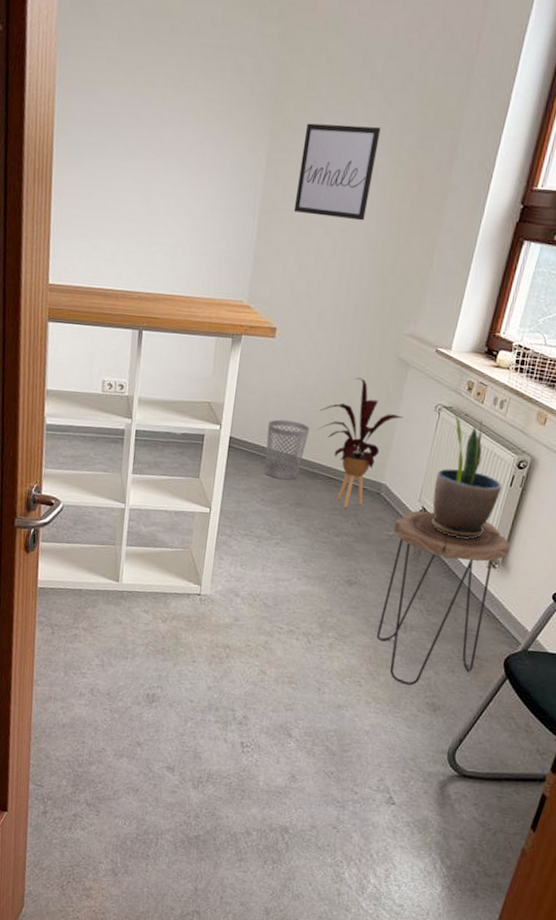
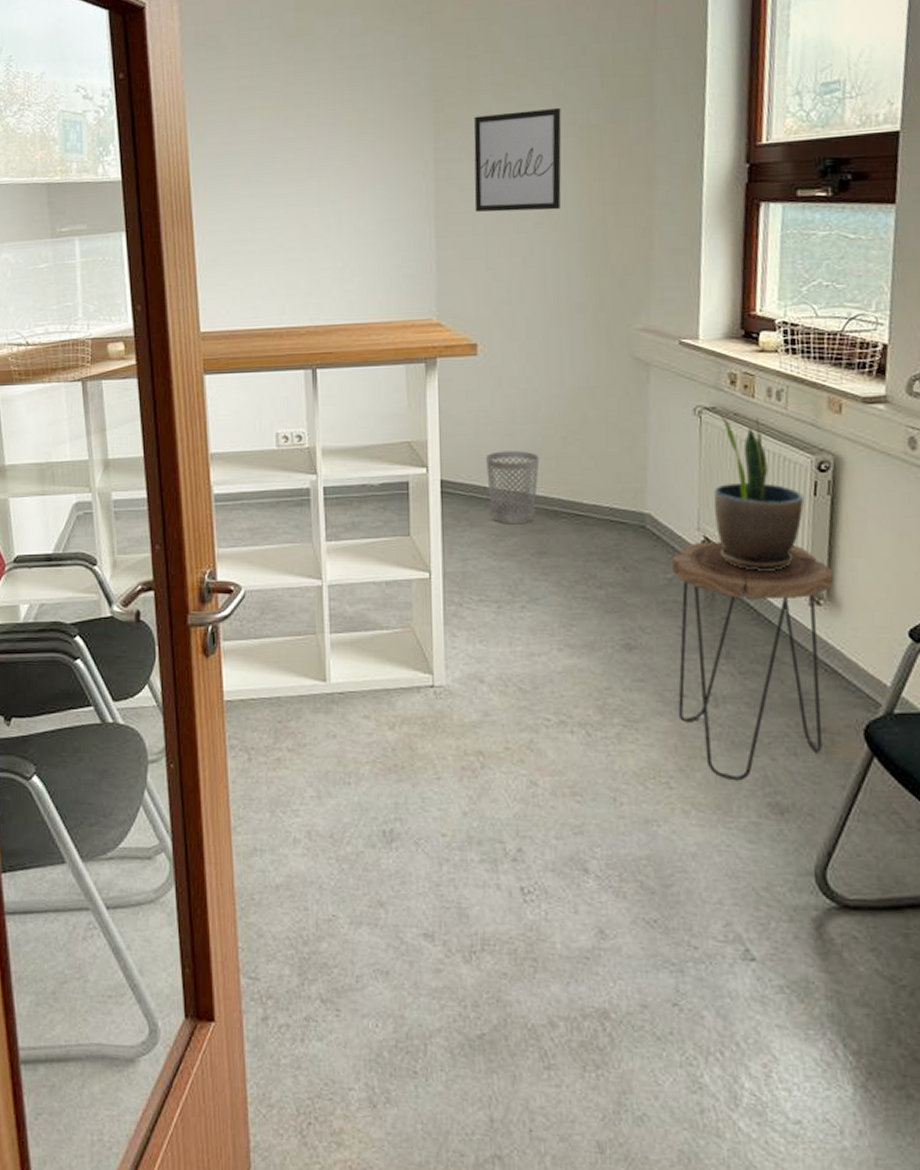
house plant: present [317,377,404,508] -> none [548,387,656,550]

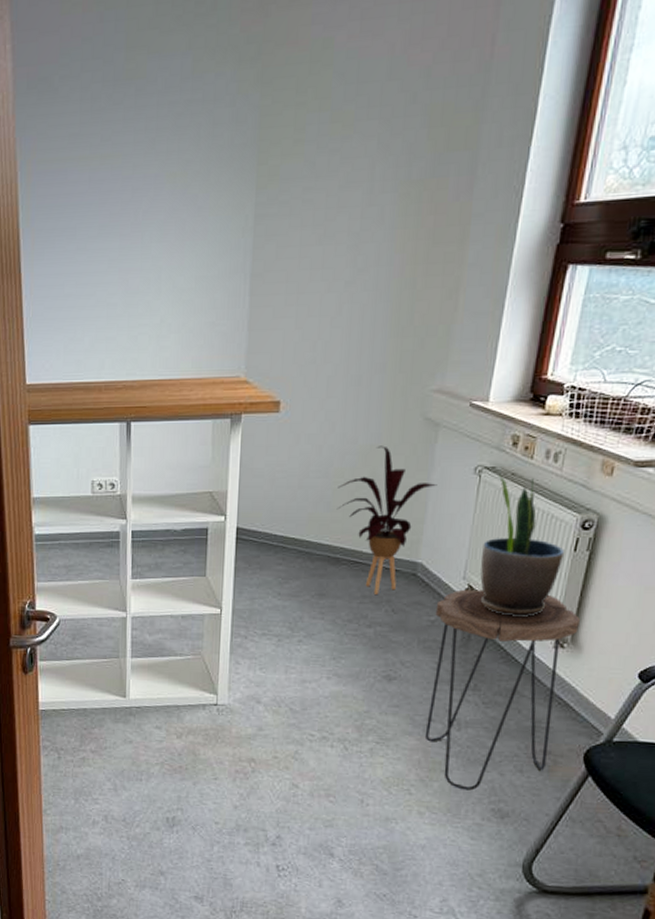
wall art: present [473,107,562,212] -> none [289,160,384,271]
wastebasket: present [486,450,540,525] -> none [278,503,328,569]
house plant: none [548,387,656,550] -> present [336,445,437,594]

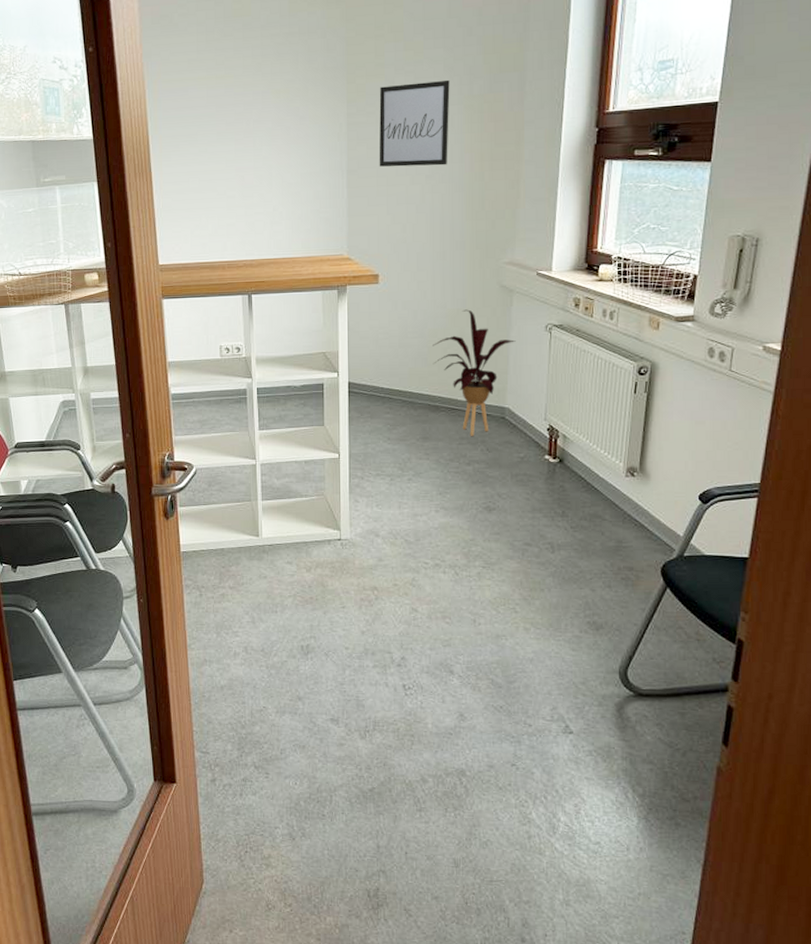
wall art: none [289,160,384,271] -> present [379,79,450,167]
side table: present [424,589,580,791] -> none [524,429,645,606]
potted plant: present [480,475,565,617] -> none [557,332,627,451]

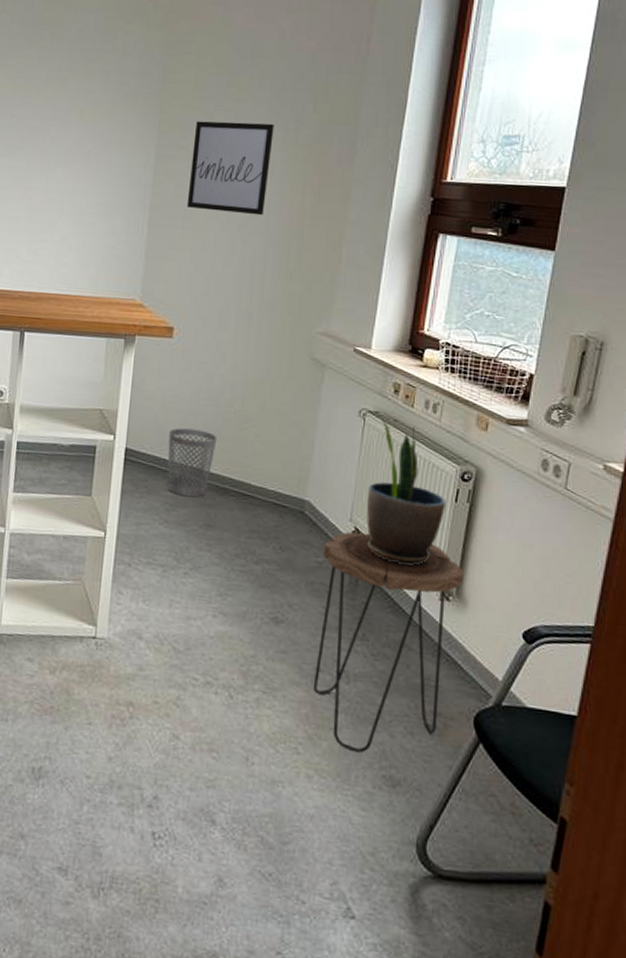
wastebasket: none [384,359,425,417] -> present [167,428,217,498]
house plant: present [432,309,516,436] -> none [226,380,324,530]
side table: none [524,429,645,606] -> present [313,531,463,753]
potted plant: none [557,332,627,451] -> present [366,420,447,566]

